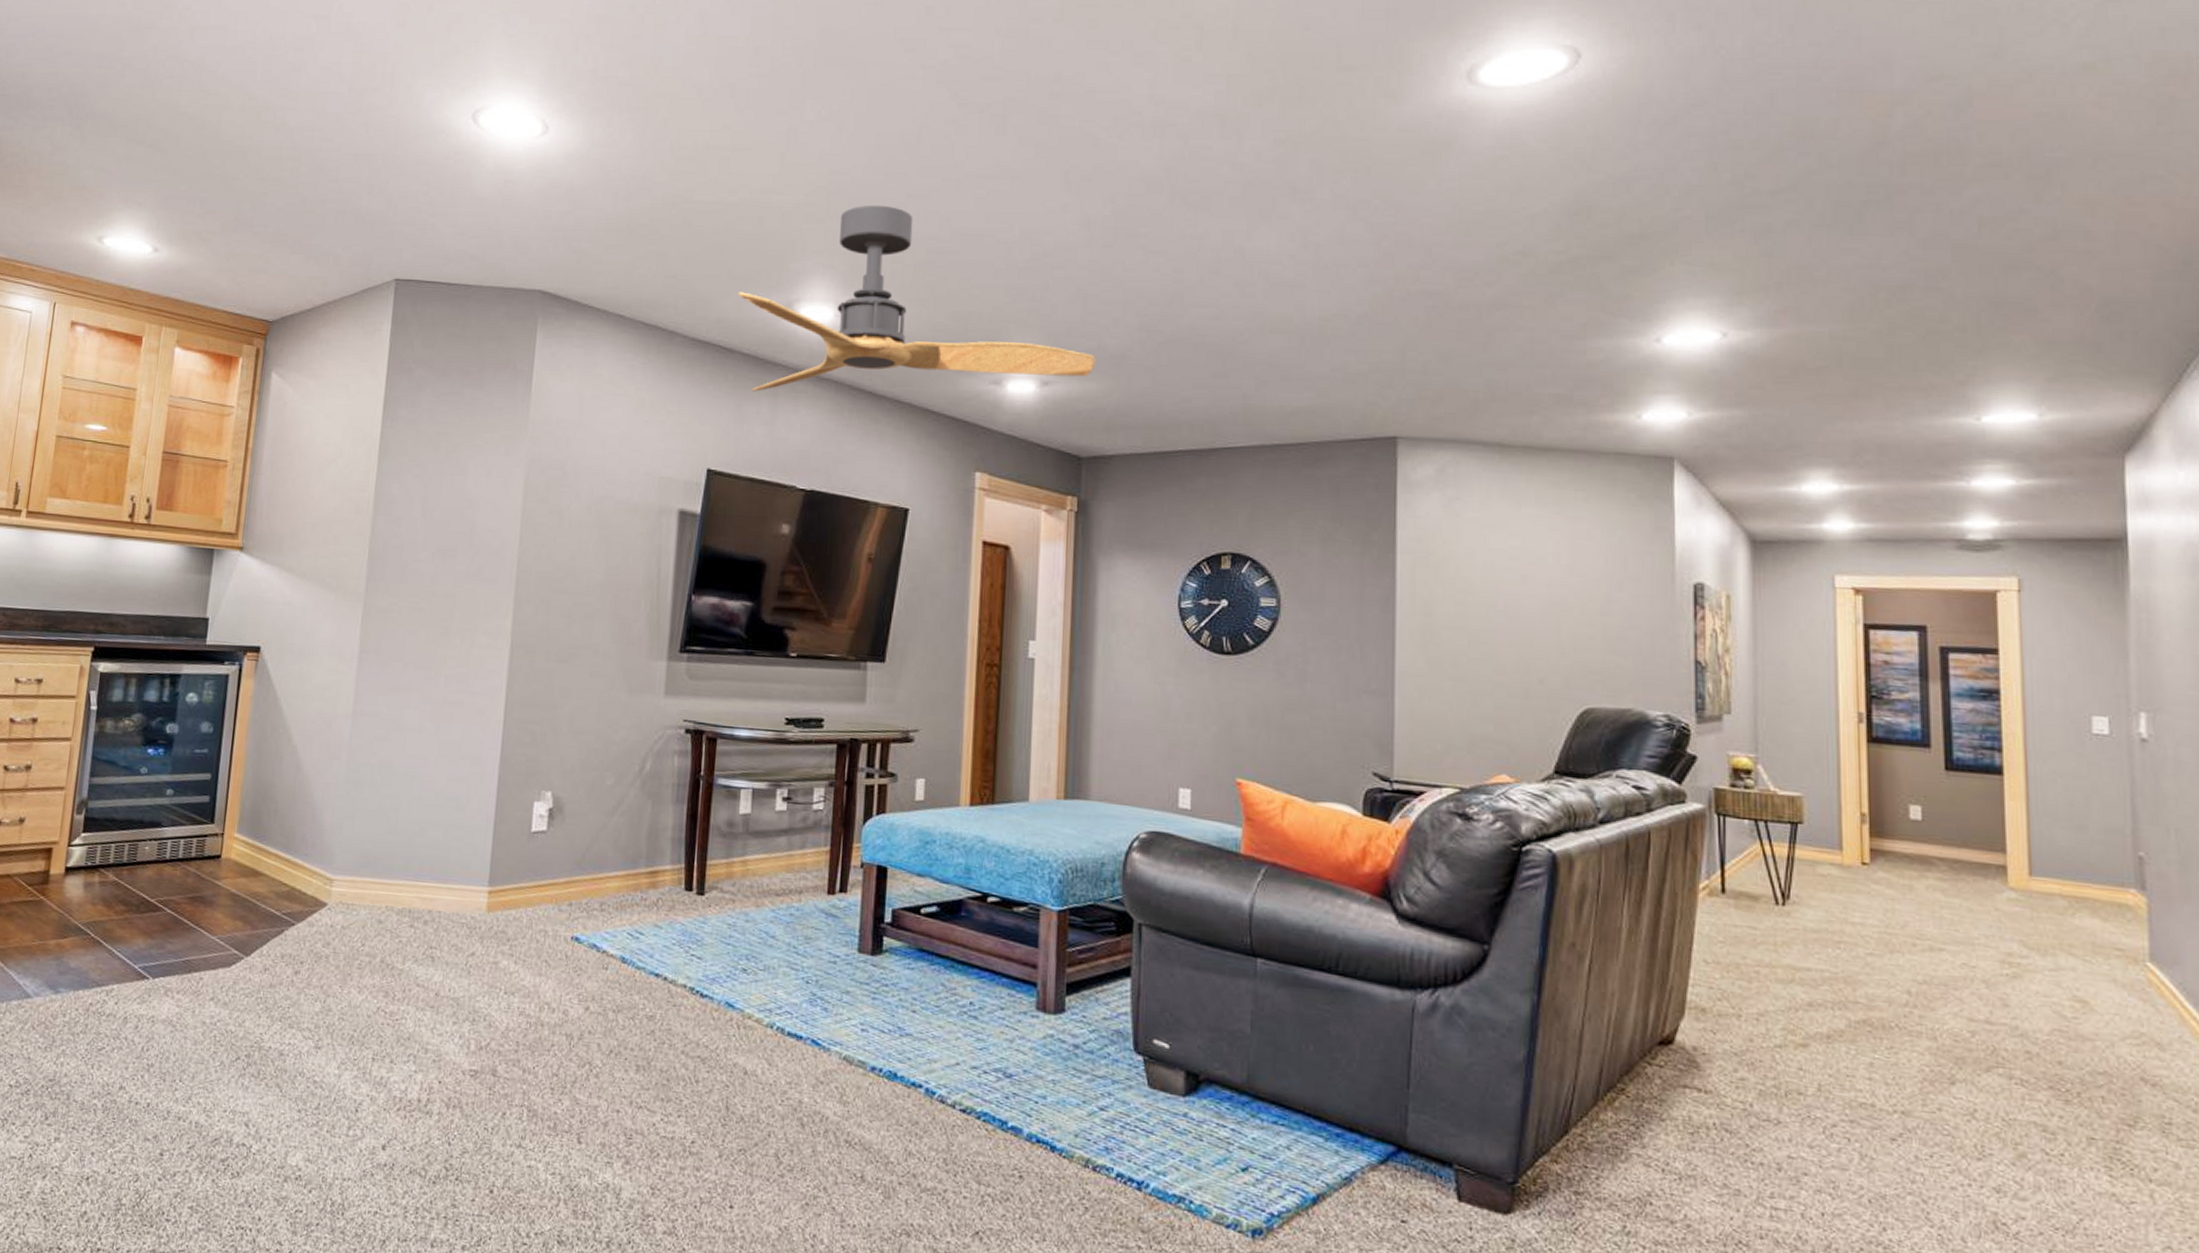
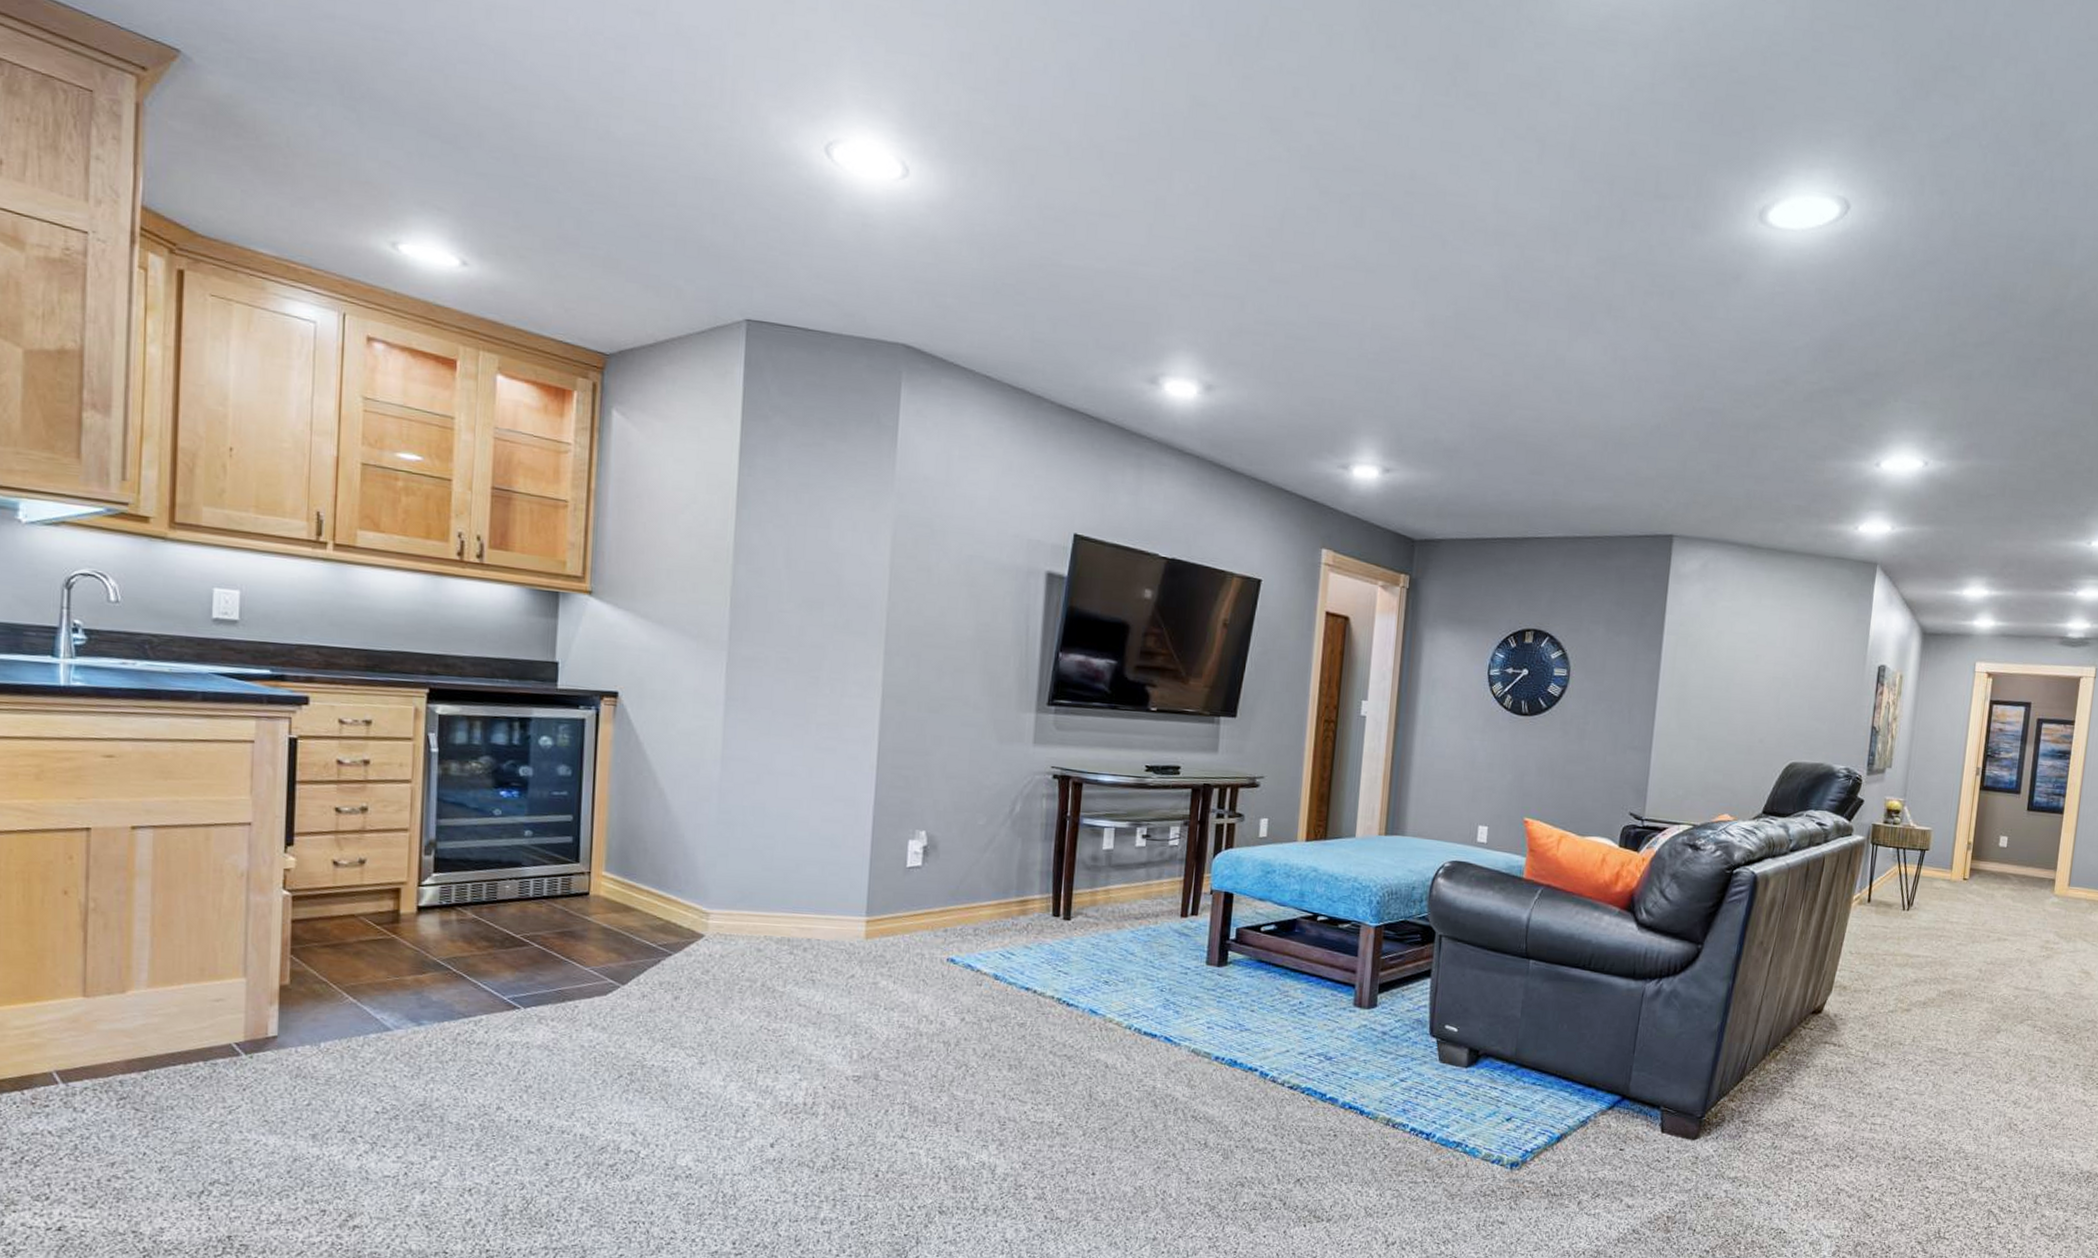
ceiling fan: present [738,205,1095,392] -> none [1105,285,1432,467]

